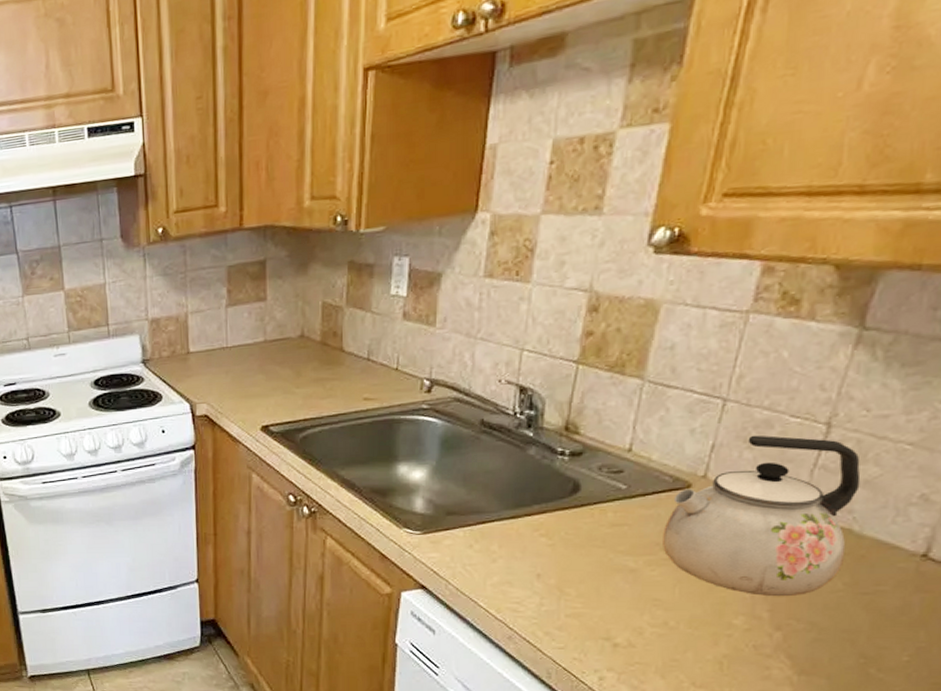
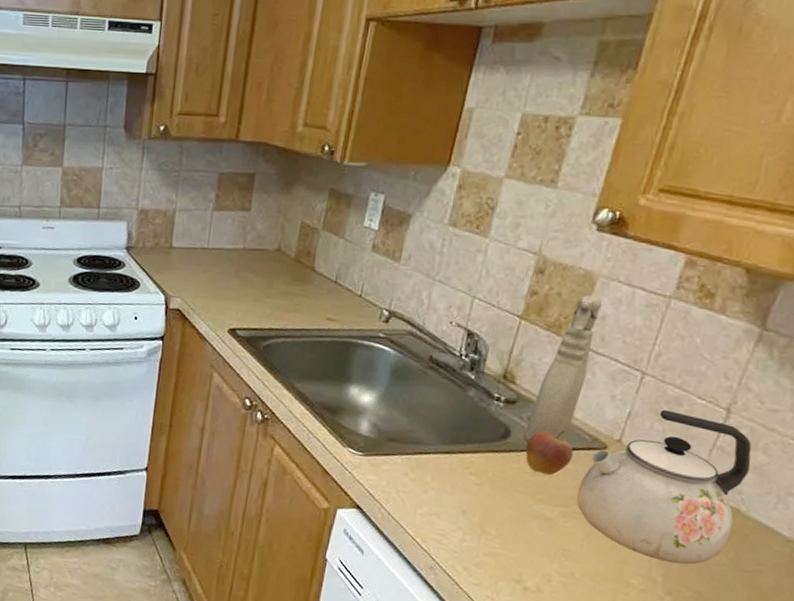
spray bottle: none [596,325,669,493] -> present [524,295,603,442]
fruit: none [598,475,654,524] -> present [525,430,574,475]

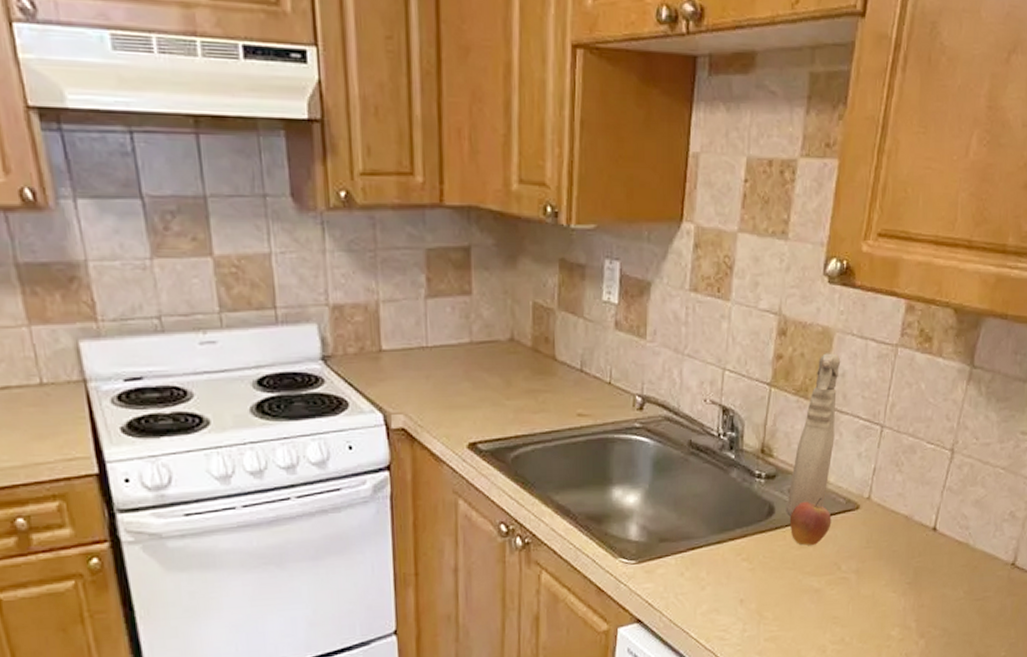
kettle: present [577,409,752,565] -> none [839,459,973,608]

